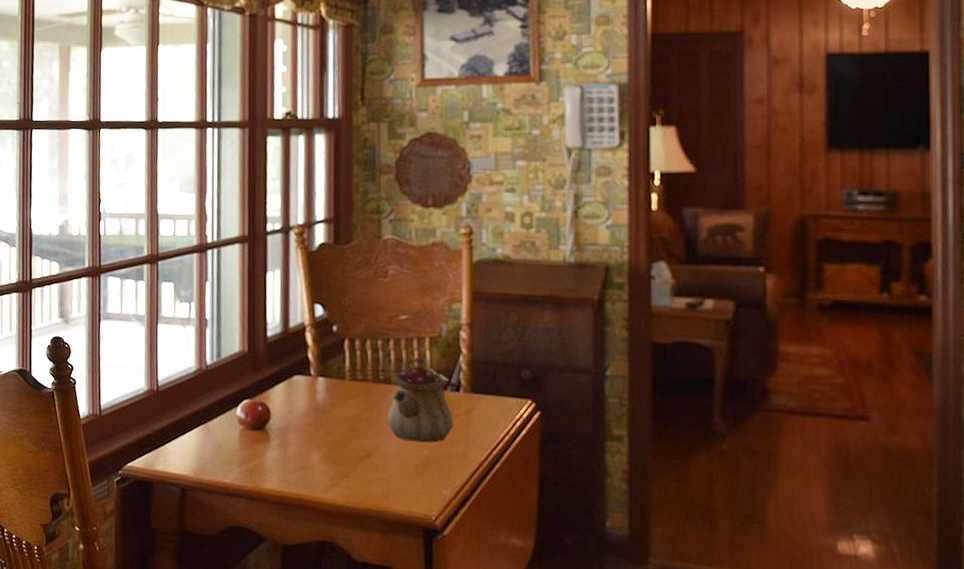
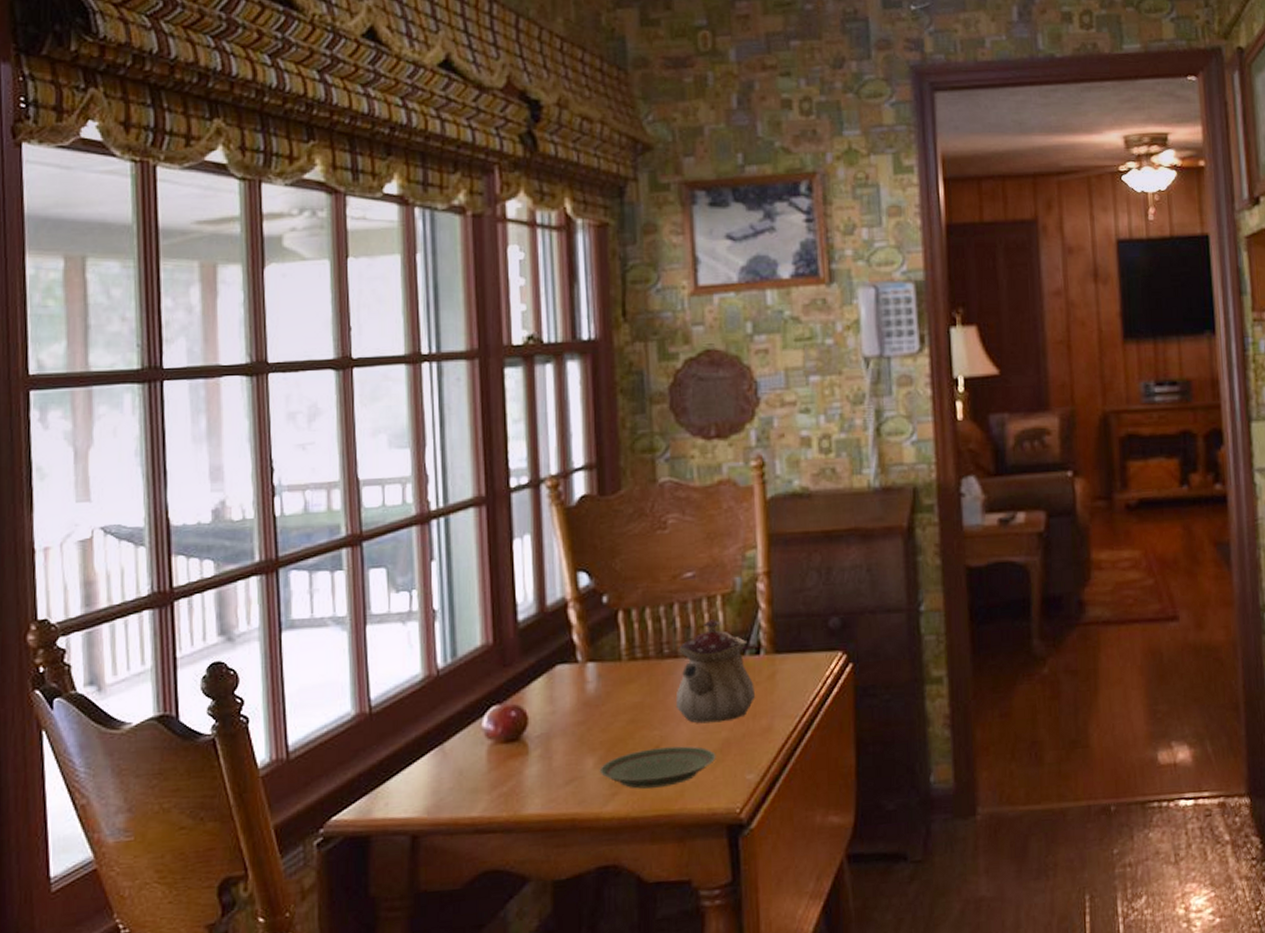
plate: none [323,454,418,488] -> present [599,746,716,789]

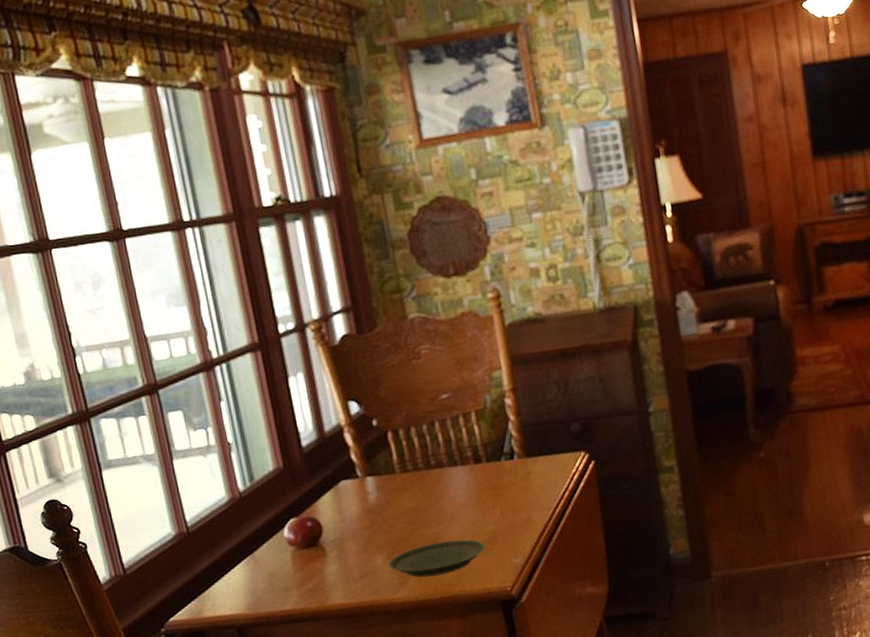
teapot: present [675,619,756,724] -> none [443,433,514,520]

